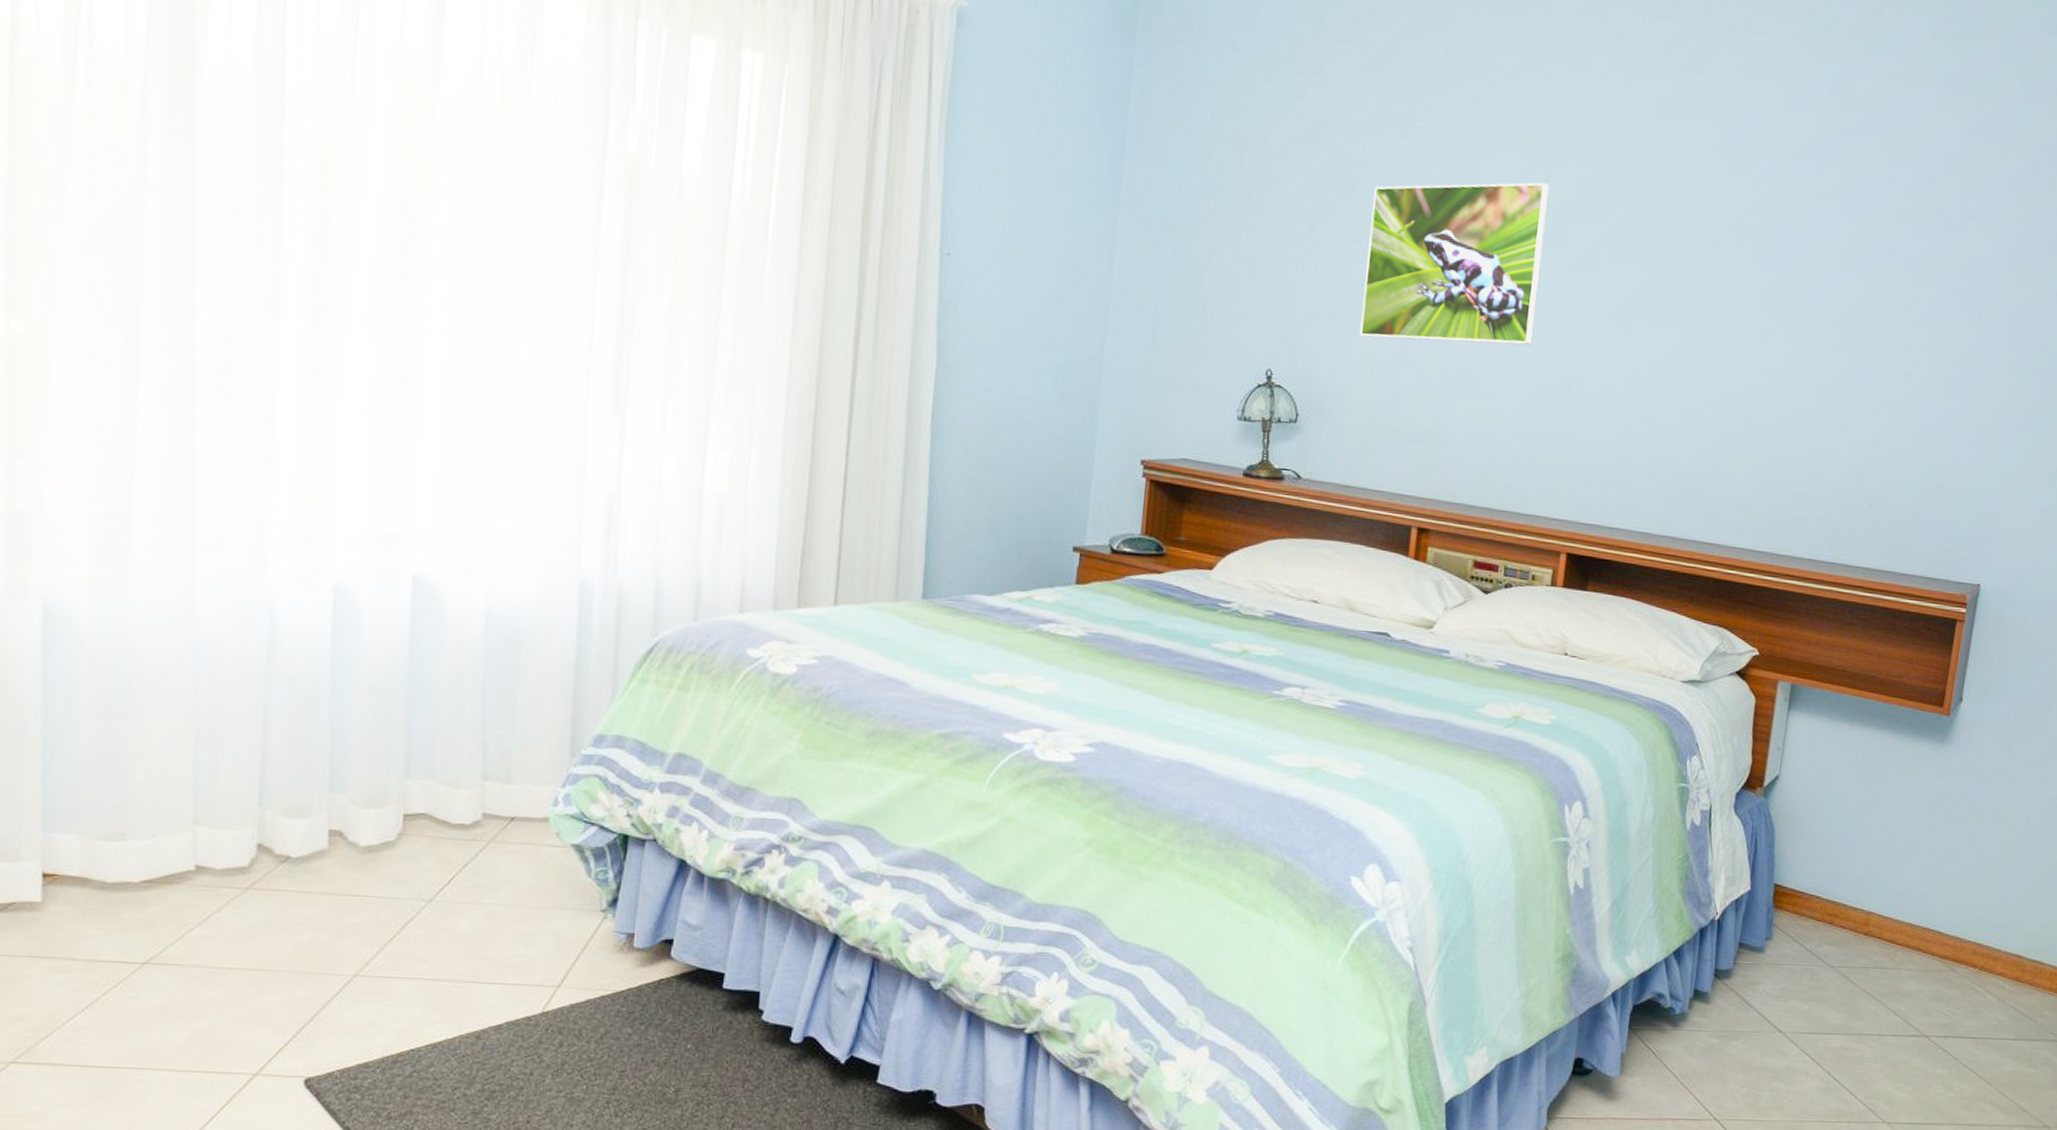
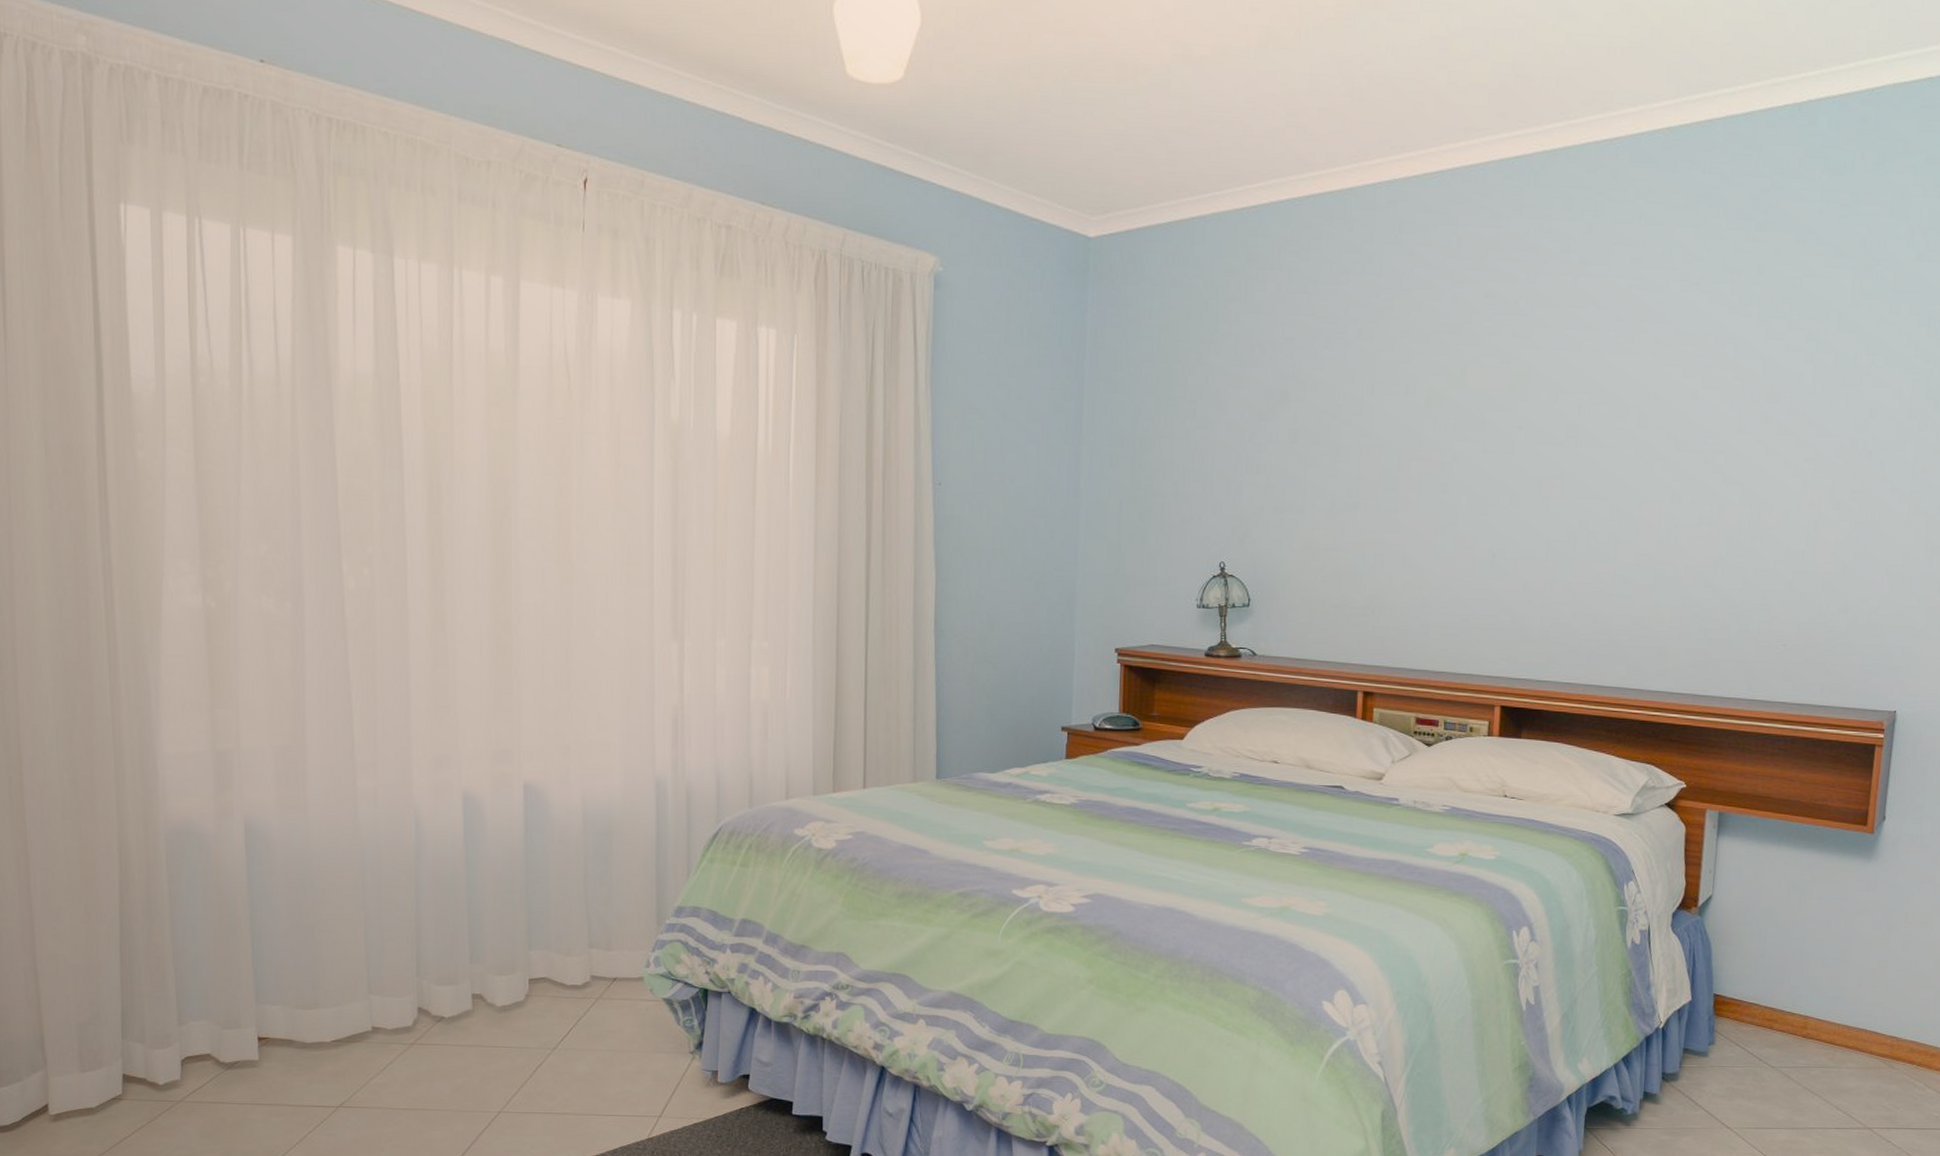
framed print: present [1359,182,1549,345] -> none [1300,377,1464,527]

